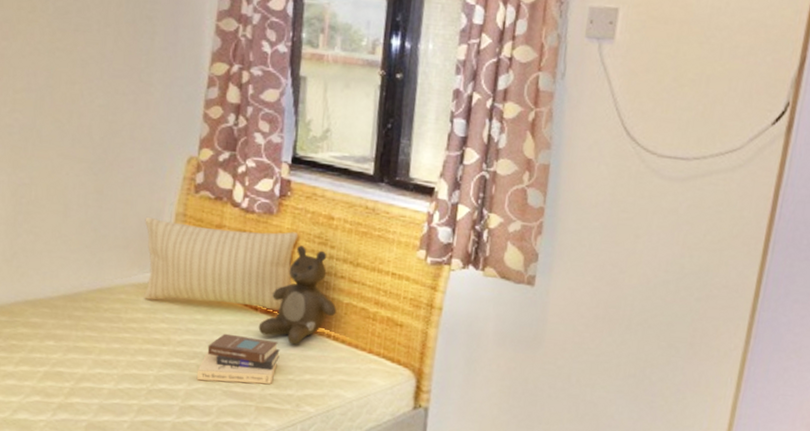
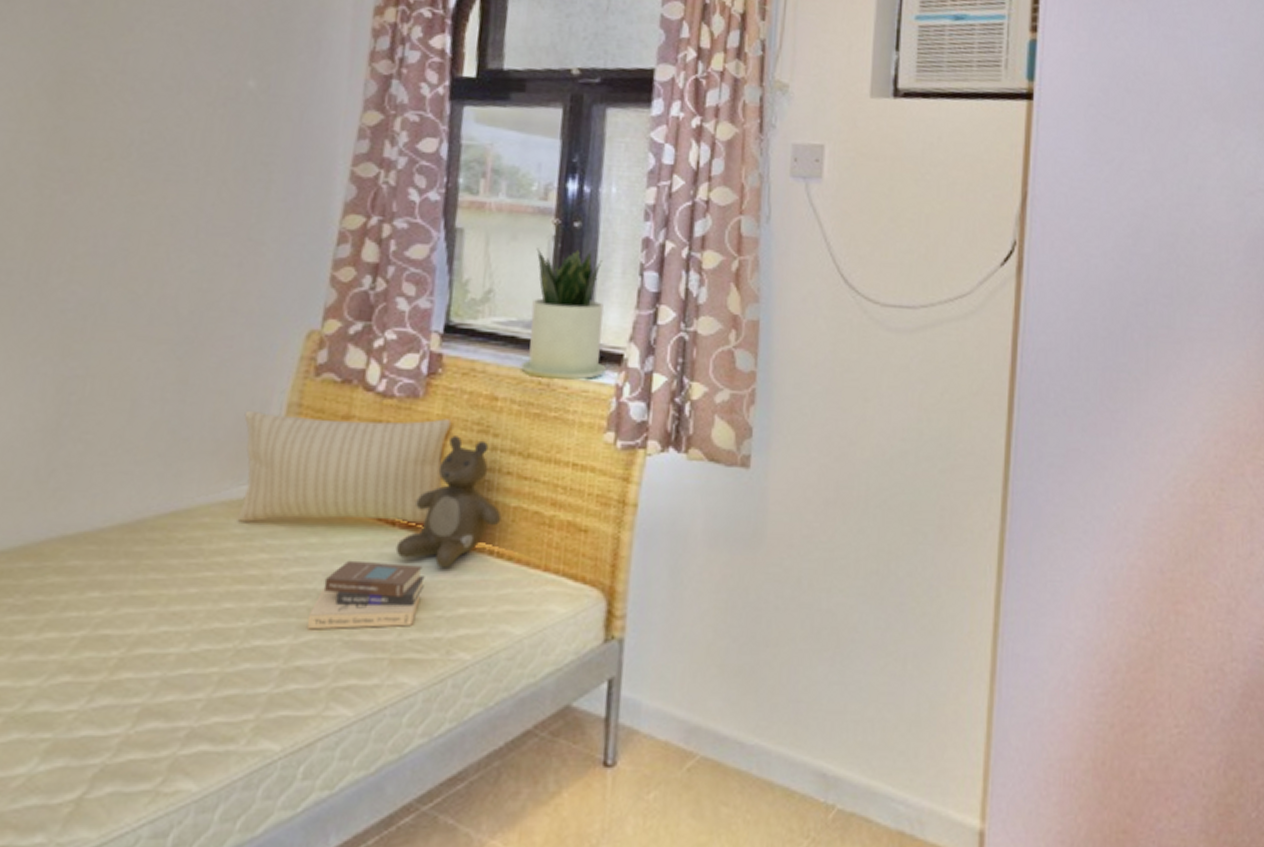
planter: none [351,95,421,207] -> present [520,248,607,380]

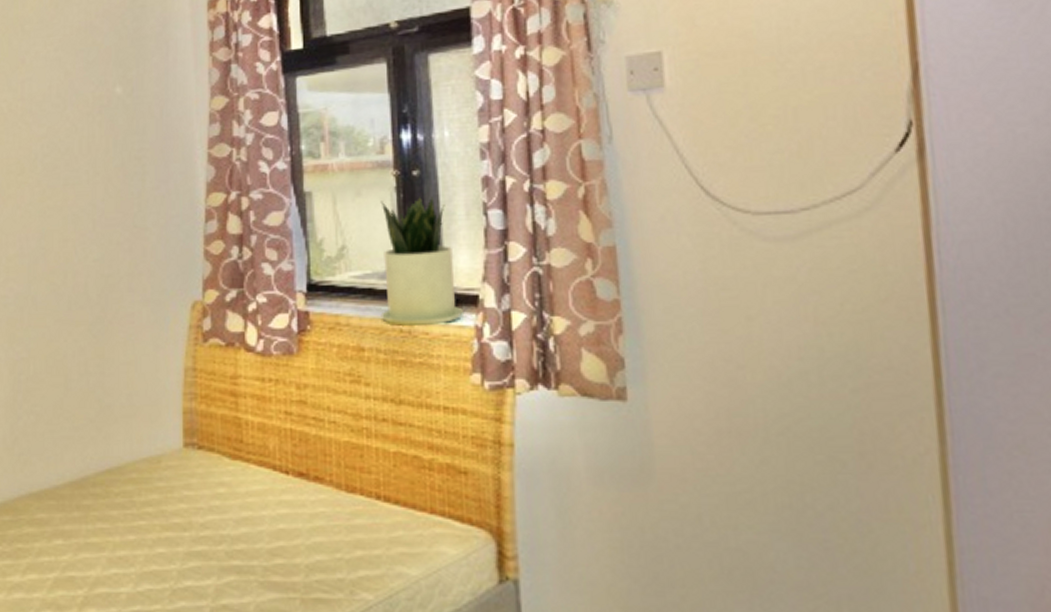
pillow: present [237,410,452,524] -> none [151,372,326,476]
books: present [307,560,425,630] -> none [226,507,322,572]
teddy bear: present [395,435,502,568] -> none [292,387,383,513]

